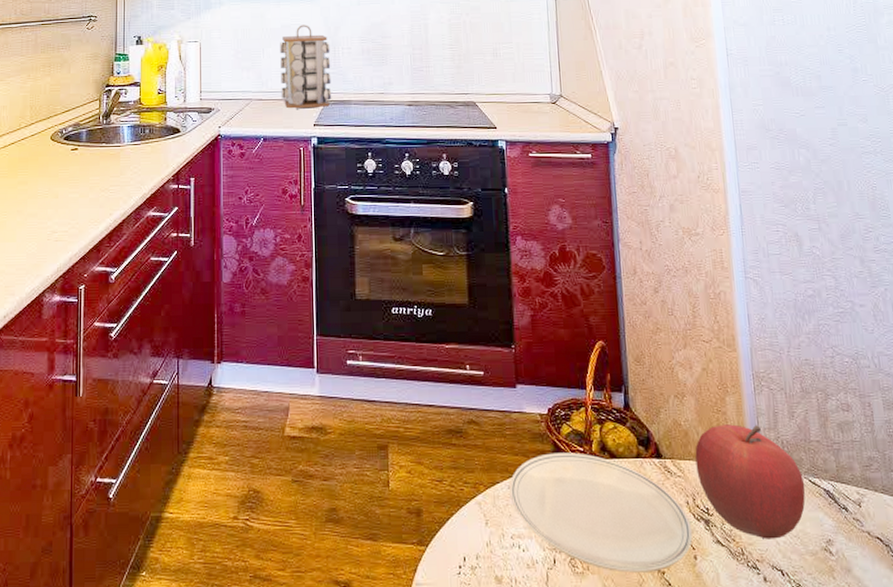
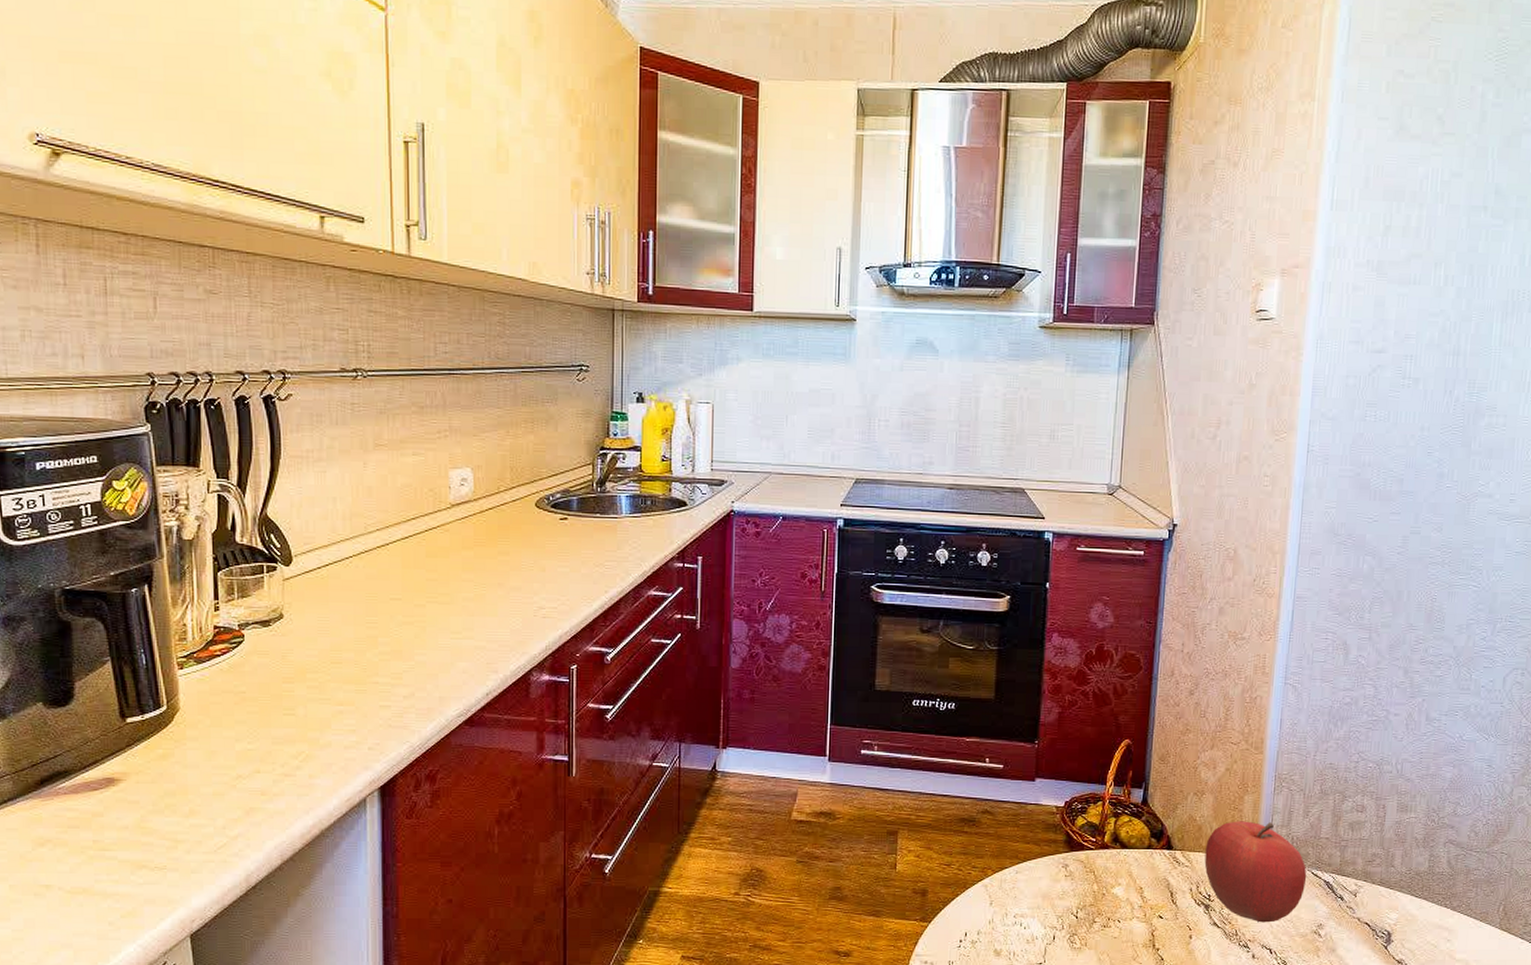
spice rack: present [279,25,332,109] -> none [805,390,865,487]
plate: present [509,452,693,573] -> none [1017,842,1192,949]

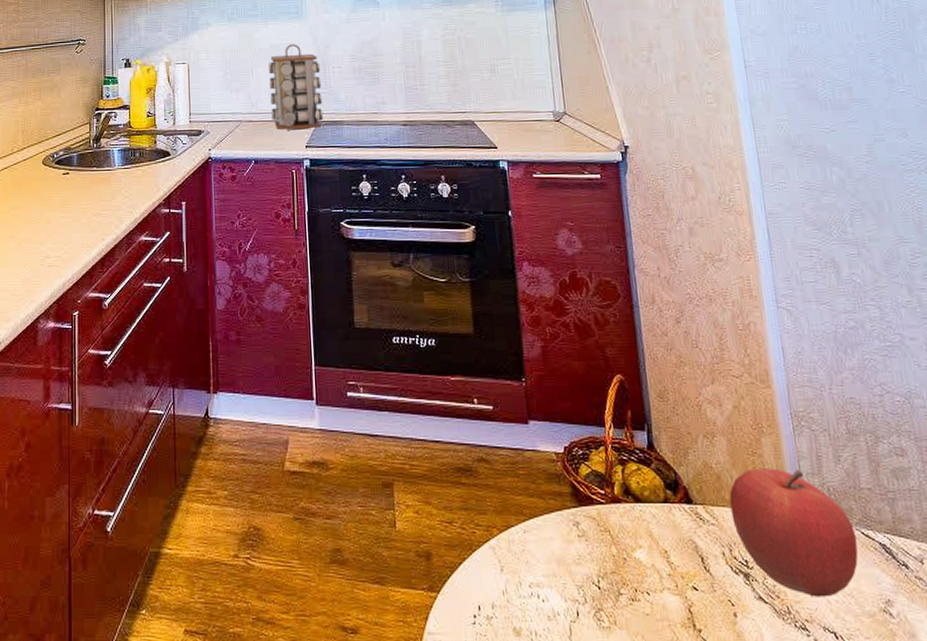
spice rack: none [805,390,865,487] -> present [268,44,324,131]

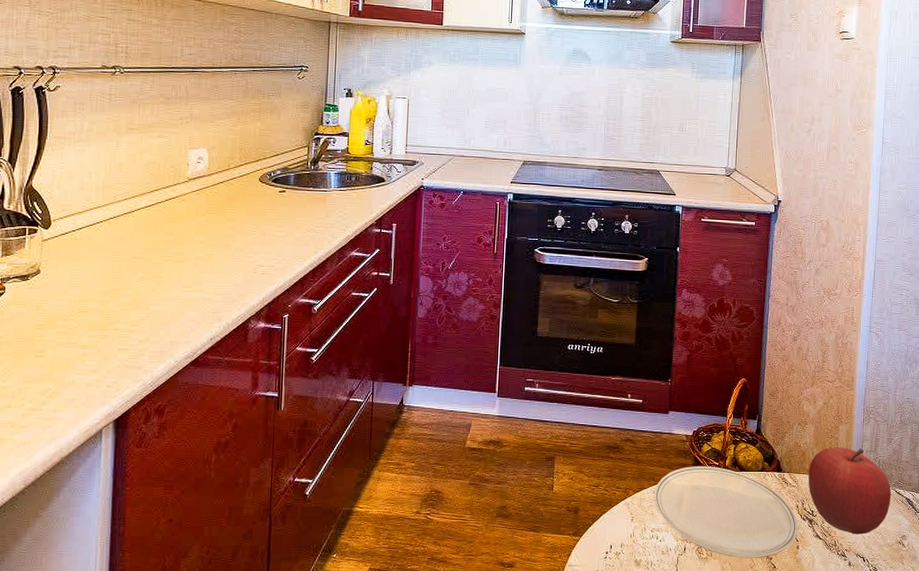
spice rack: present [268,44,324,131] -> none [482,89,532,168]
plate: none [525,495,732,630] -> present [654,466,798,558]

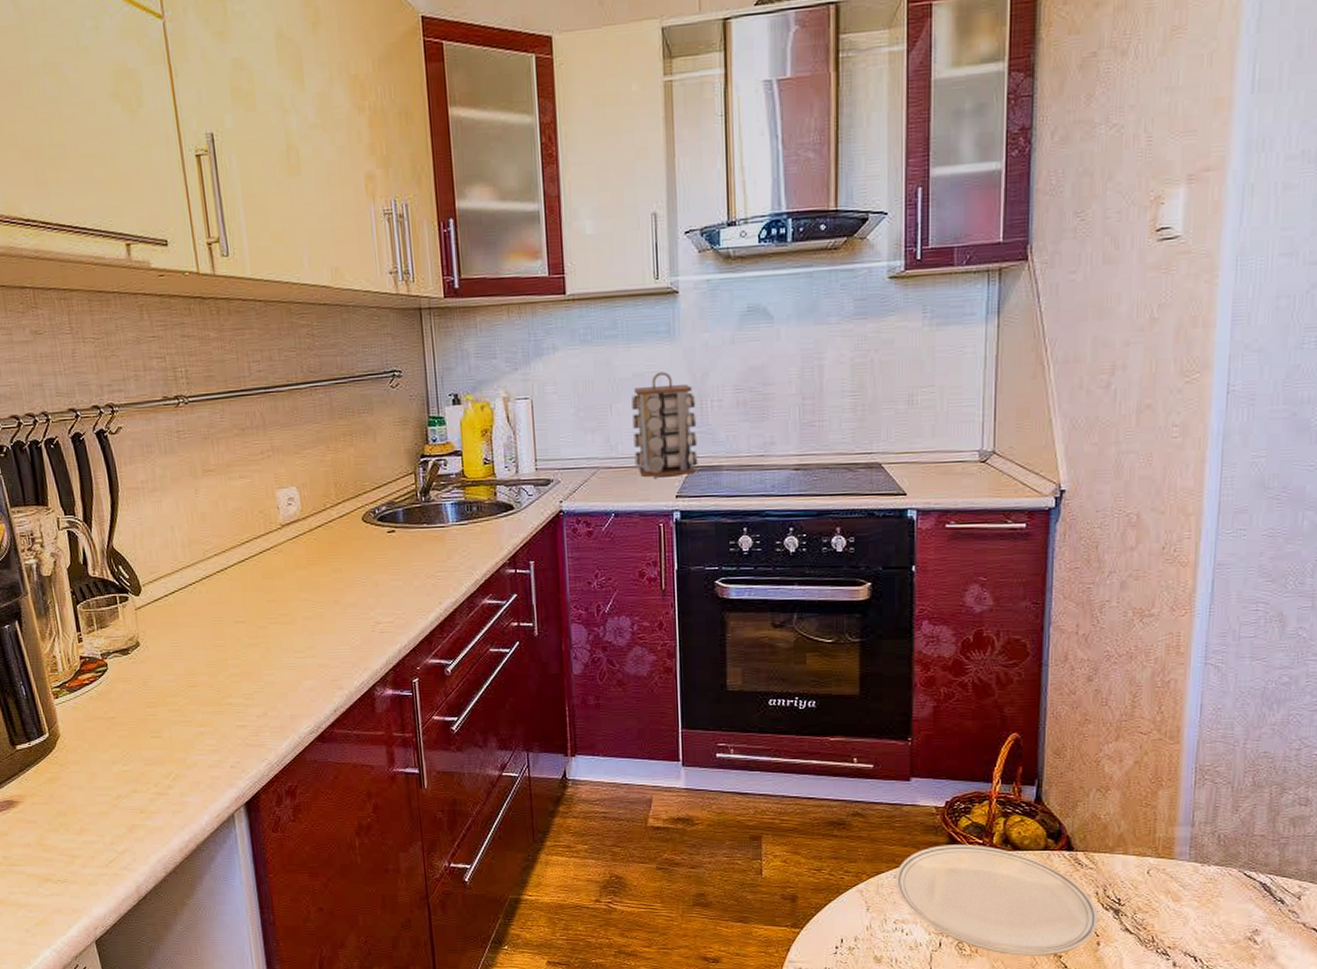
spice rack: none [482,89,532,168] -> present [630,372,698,478]
fruit: present [808,447,892,535] -> none [1112,818,1238,928]

